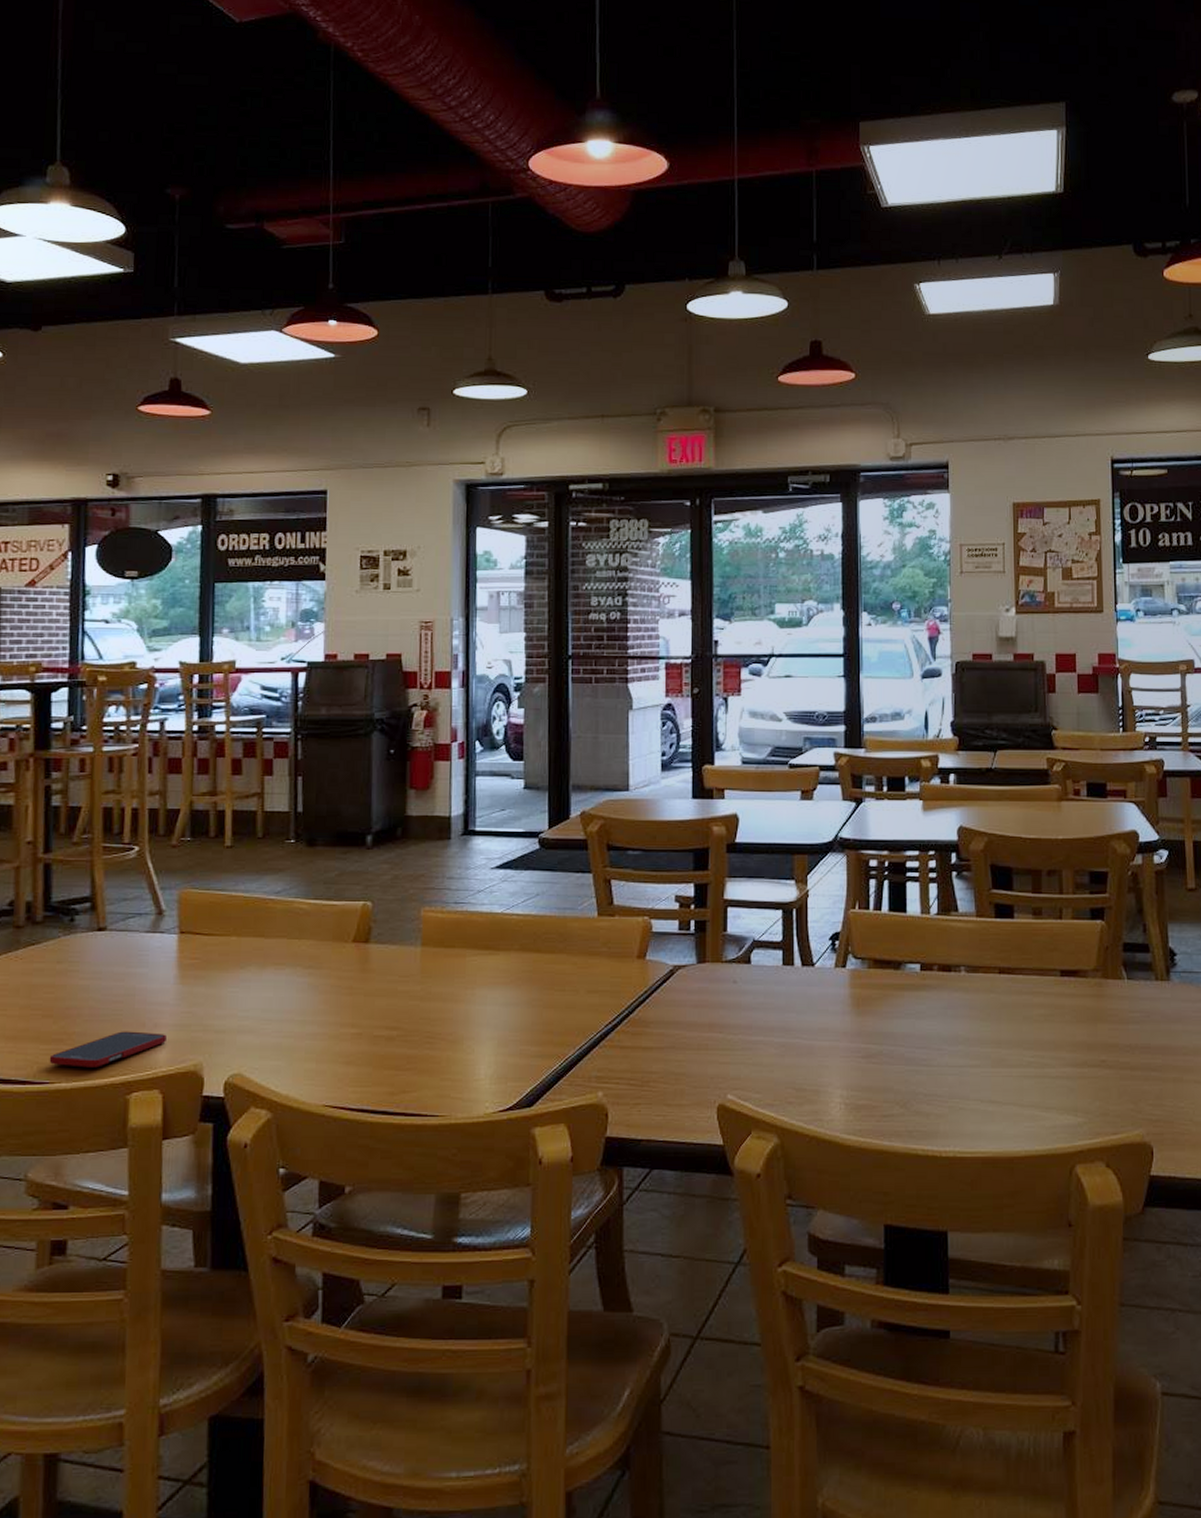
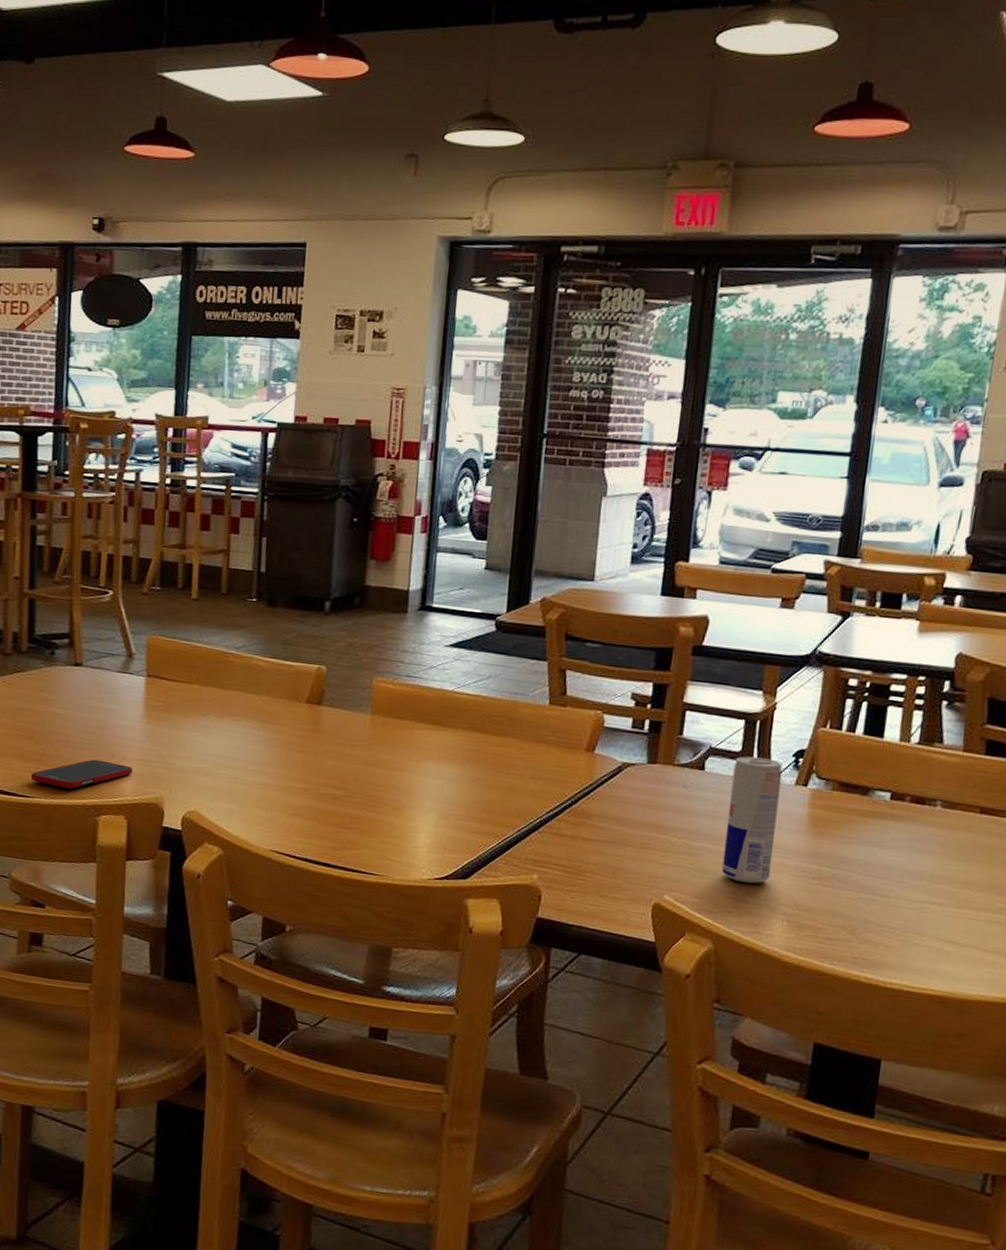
beverage can: none [777,945,823,1071] -> present [722,756,783,884]

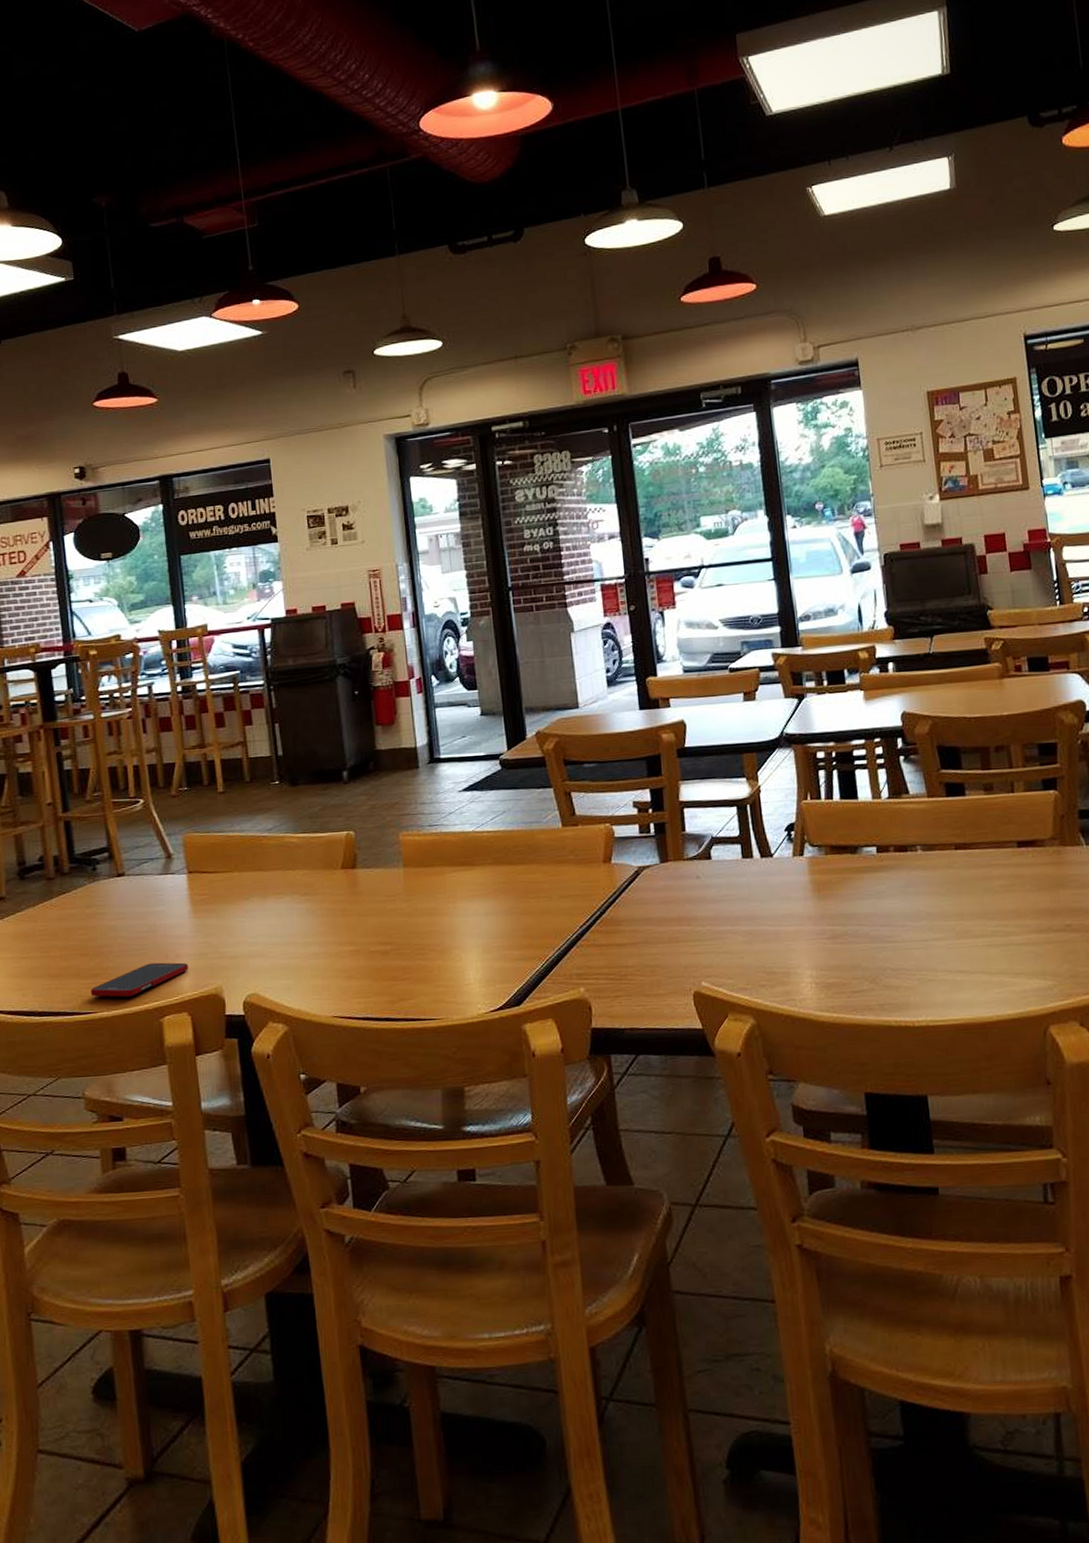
beverage can: present [722,756,783,884] -> none [736,837,790,956]

